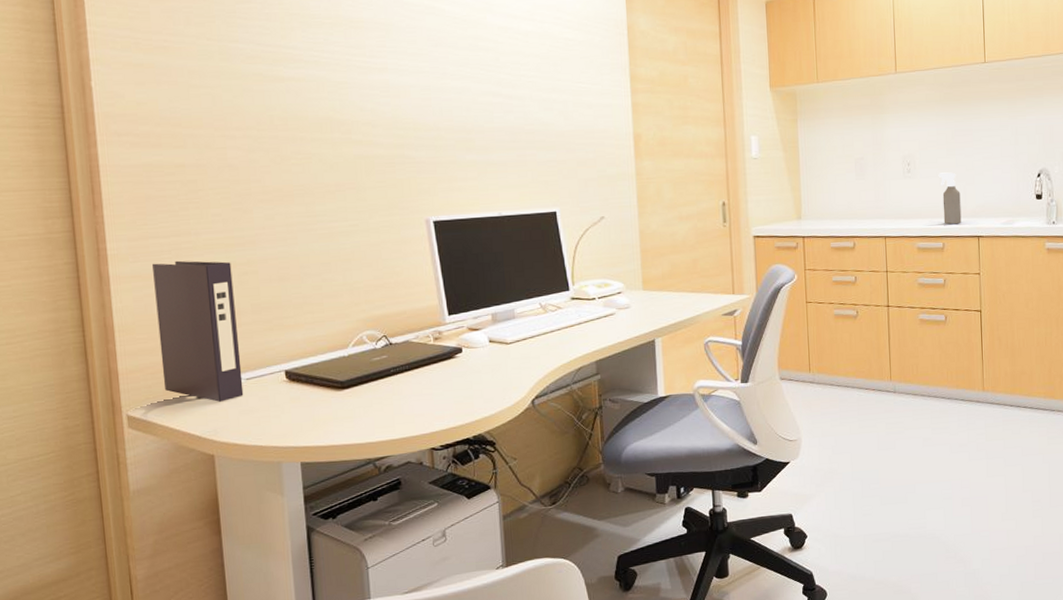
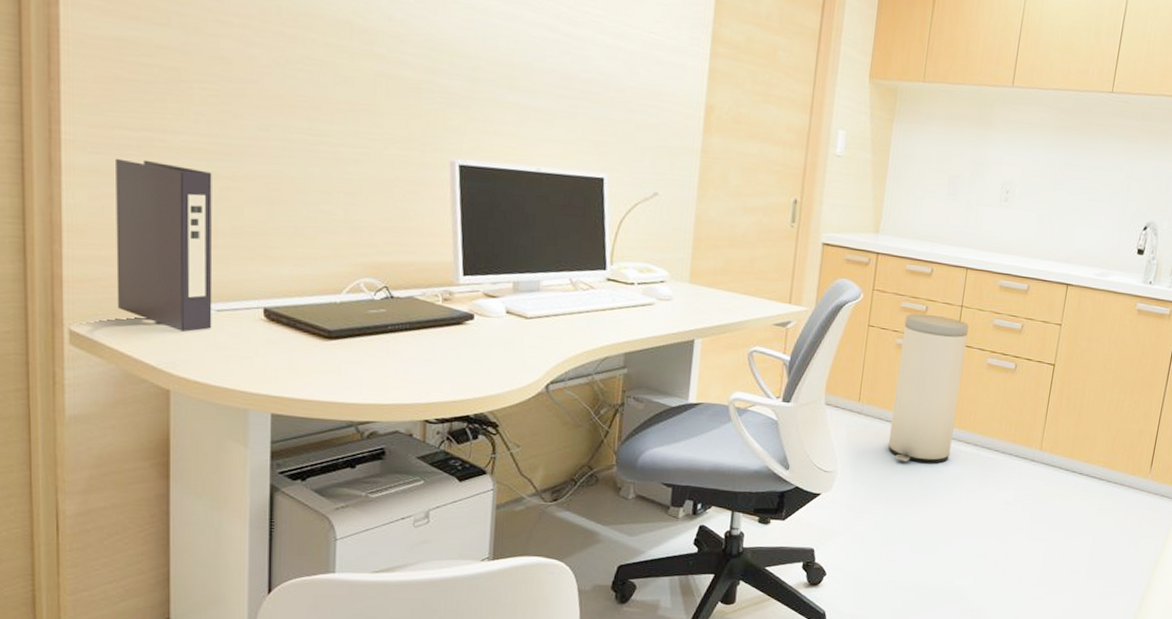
pedal bin: none [838,283,901,421] -> present [888,314,969,464]
spray bottle: present [938,172,962,225] -> none [1033,207,1058,267]

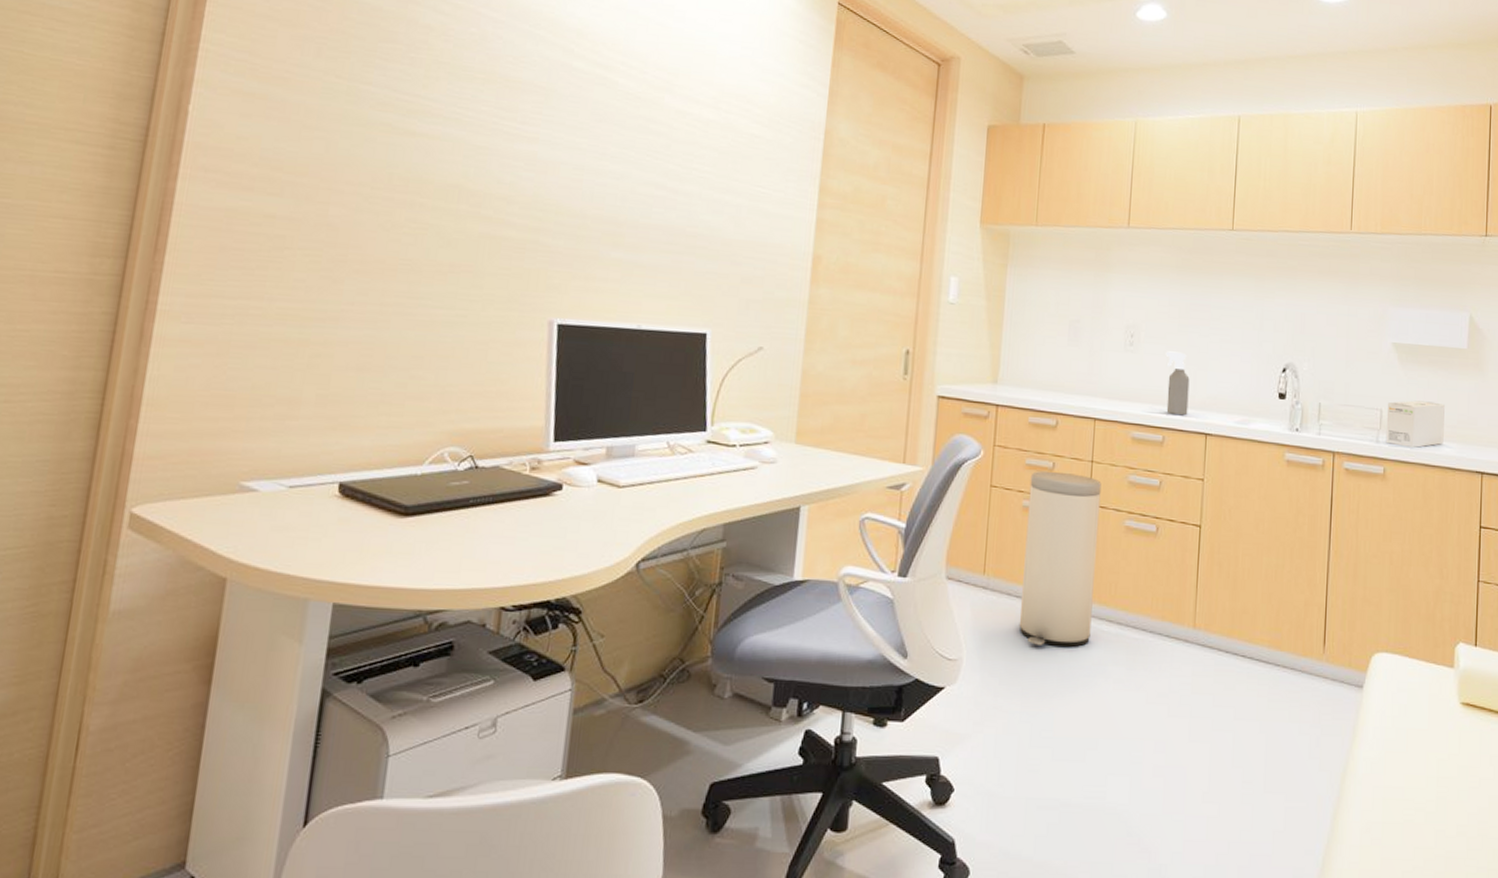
binder: present [116,158,213,332] -> none [186,327,304,511]
spray bottle: none [1033,207,1058,267] -> present [1165,351,1190,416]

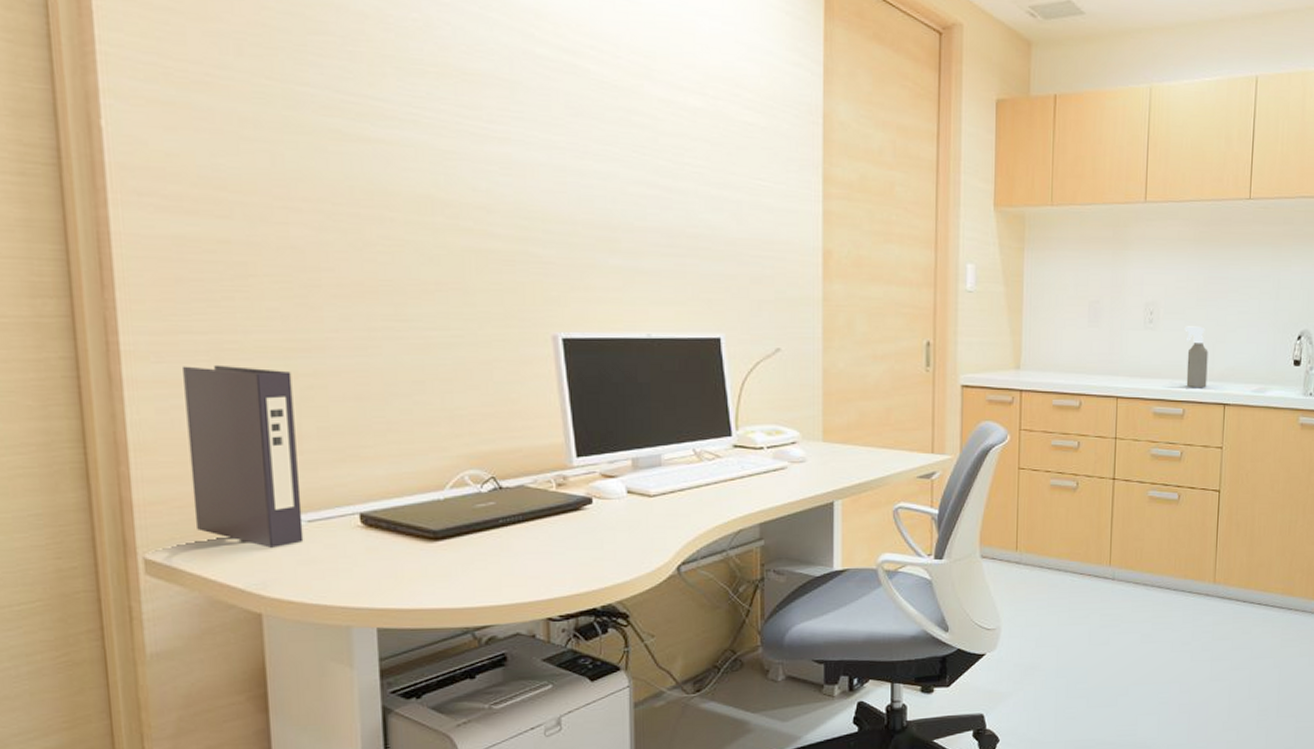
binder: none [186,327,304,511] -> present [183,364,304,548]
pedal bin: present [1019,471,1101,648] -> none [1051,450,1125,611]

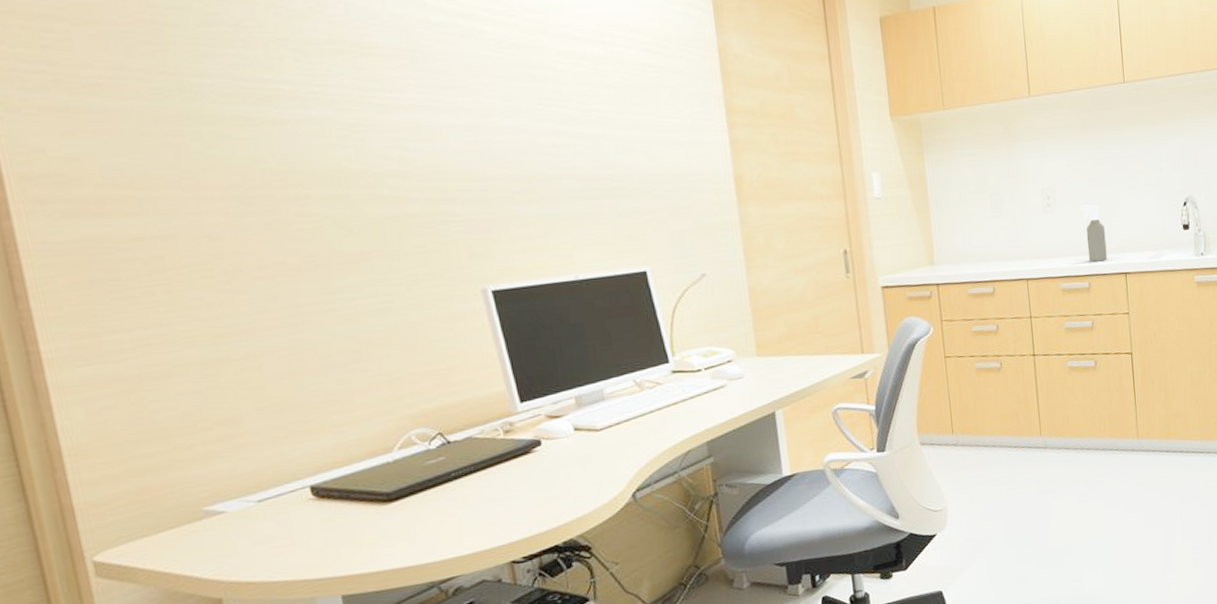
binder: present [183,364,304,548] -> none [110,357,257,533]

